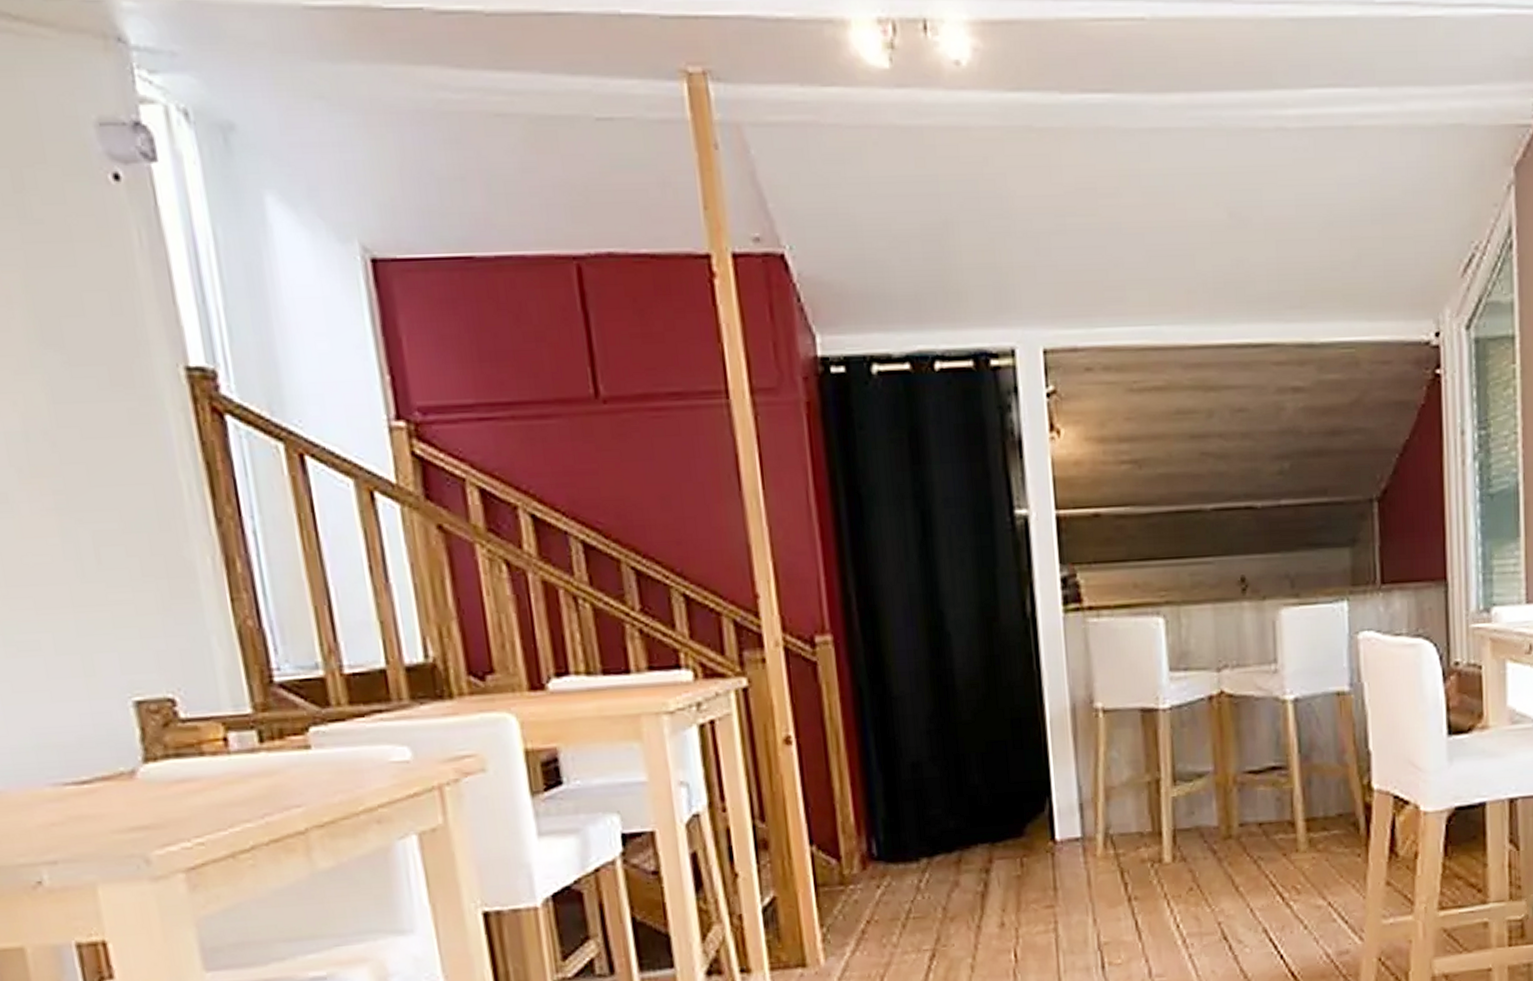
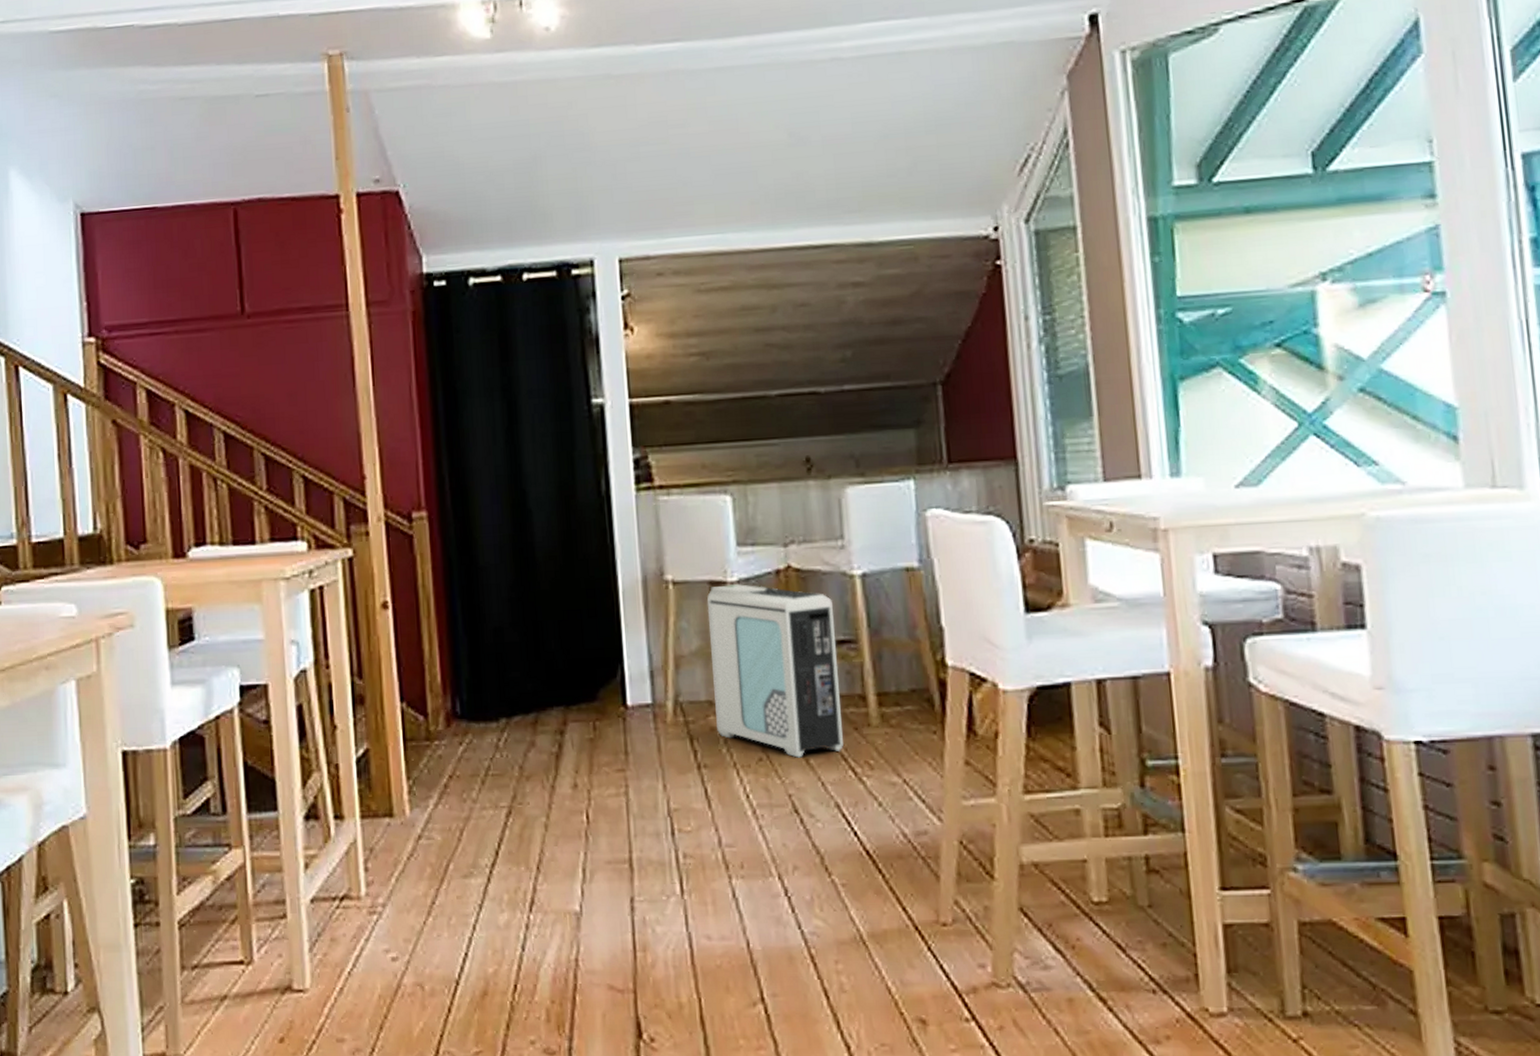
air purifier: none [1138,711,1272,886] -> present [706,584,843,758]

